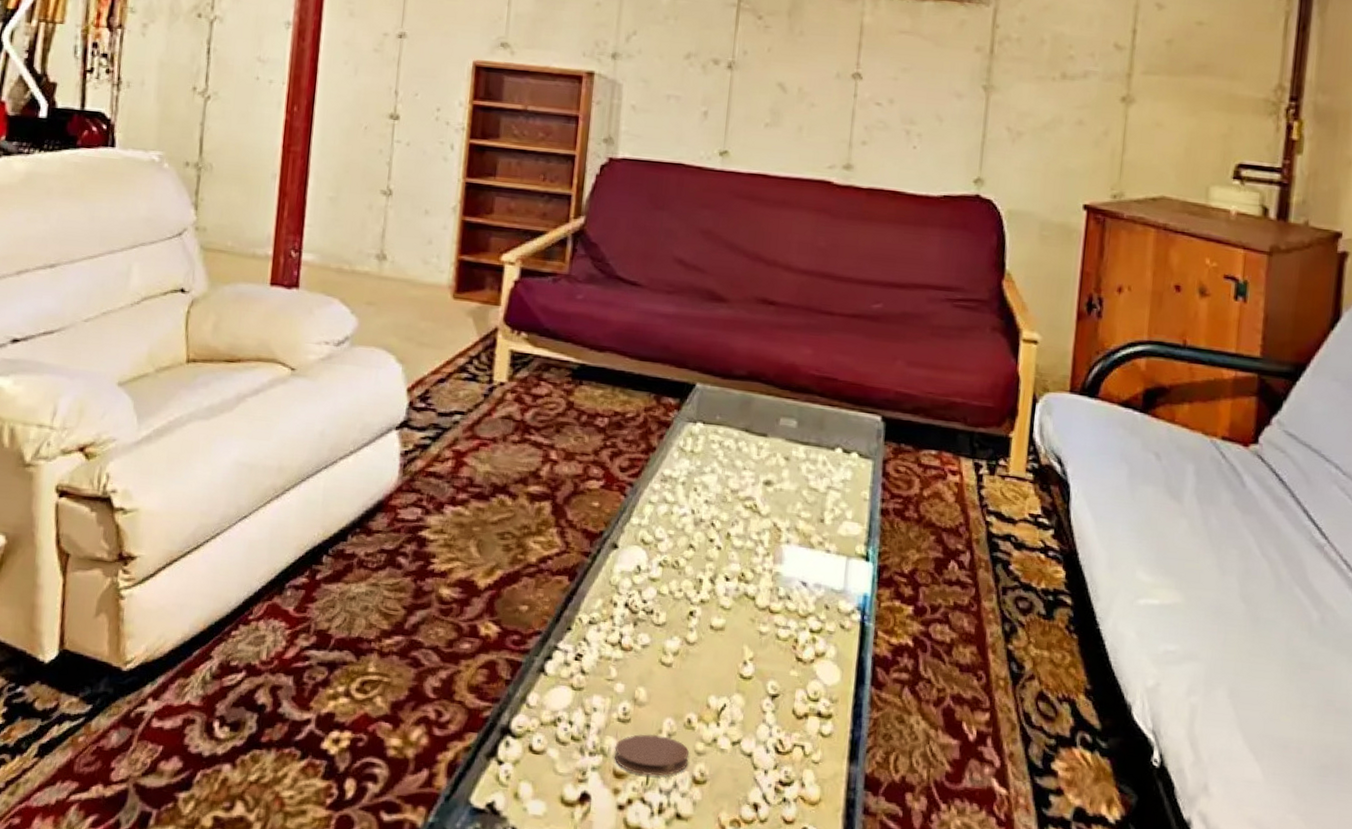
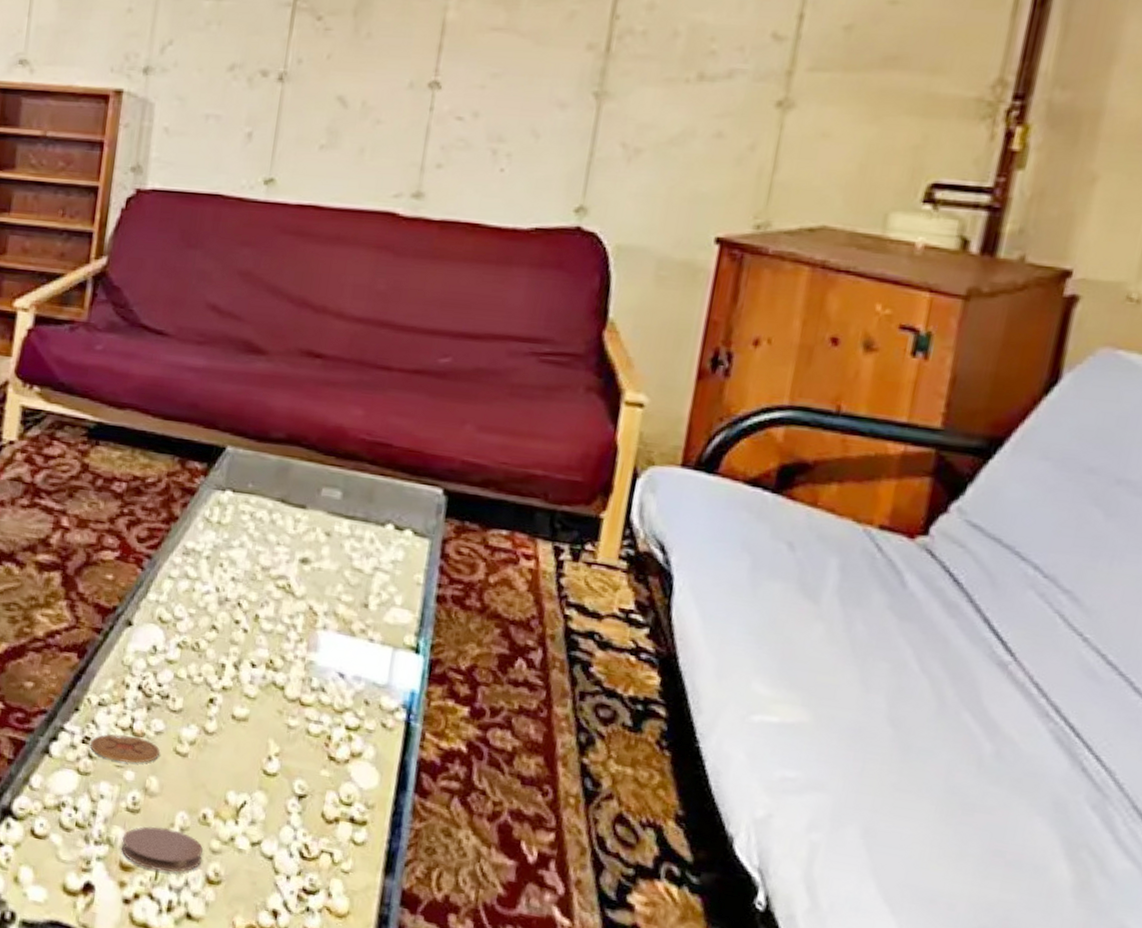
coaster: none [582,649,646,676] -> present [89,734,160,763]

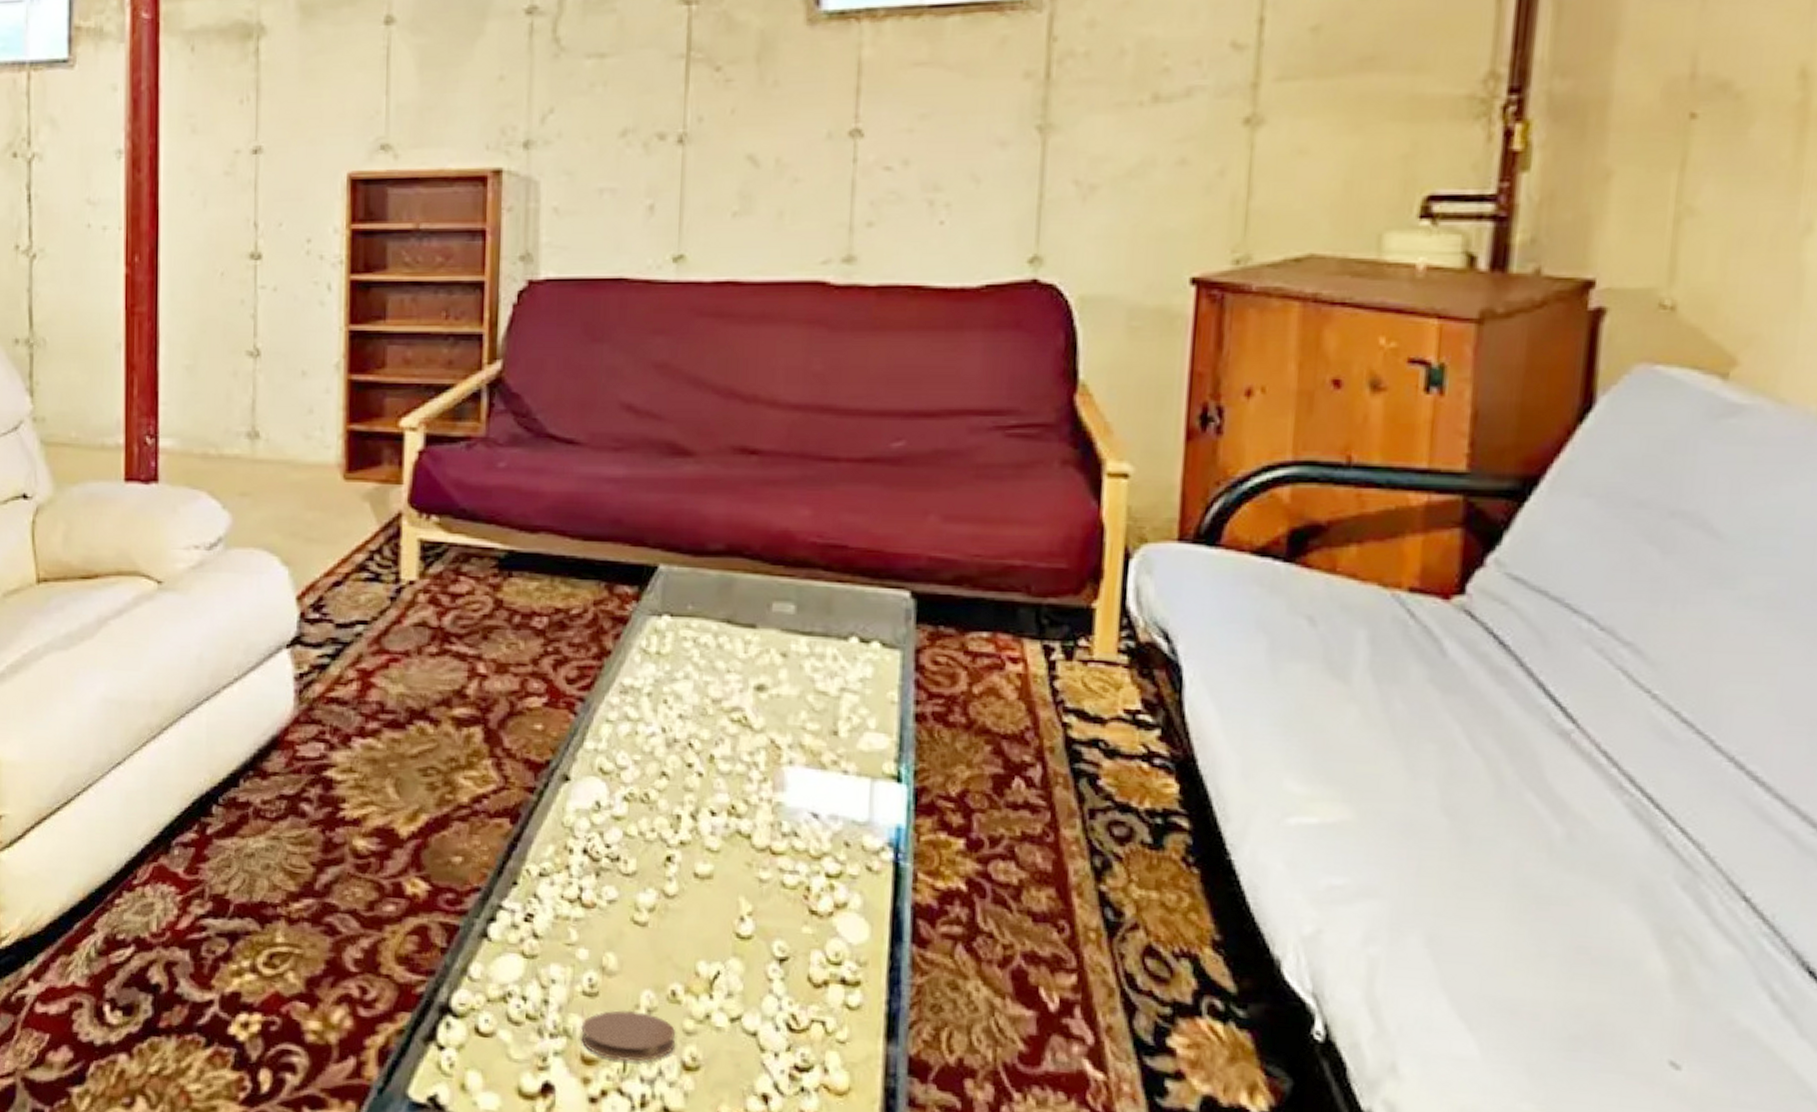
coaster: present [89,734,160,763] -> none [533,907,615,939]

